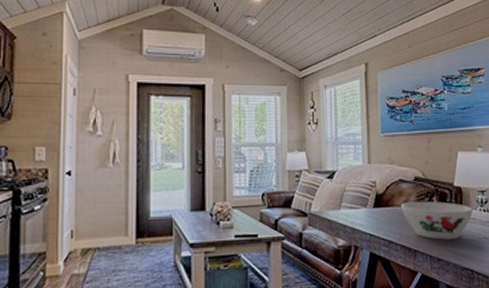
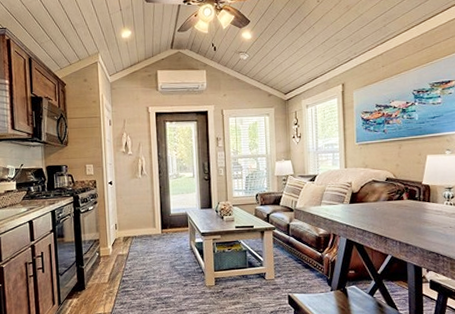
bowl: present [401,201,474,240] -> none [374,197,441,229]

